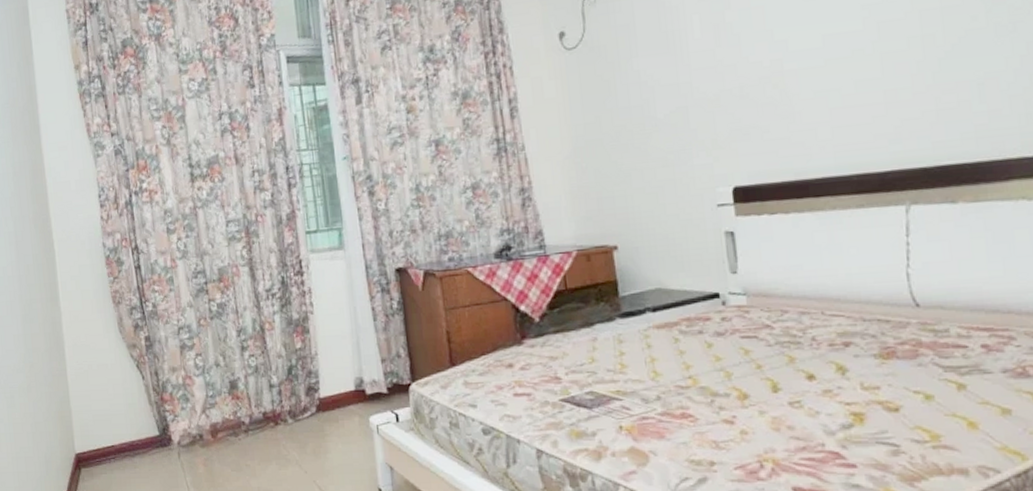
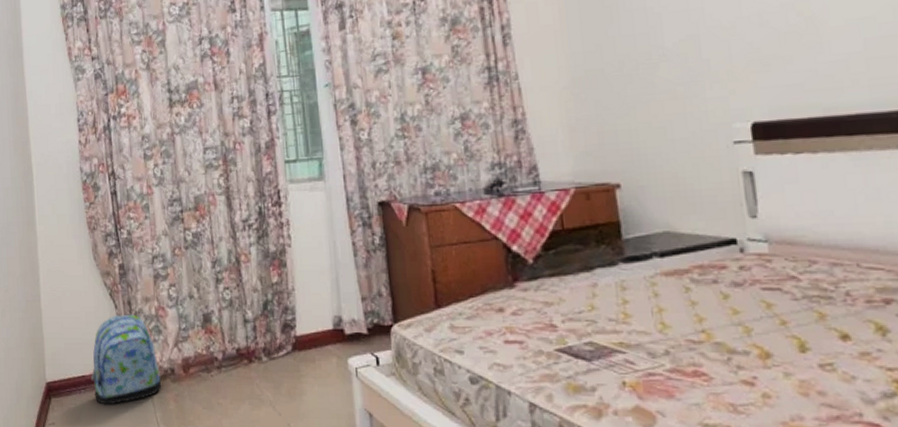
backpack: none [120,384,191,472] -> present [90,314,162,405]

